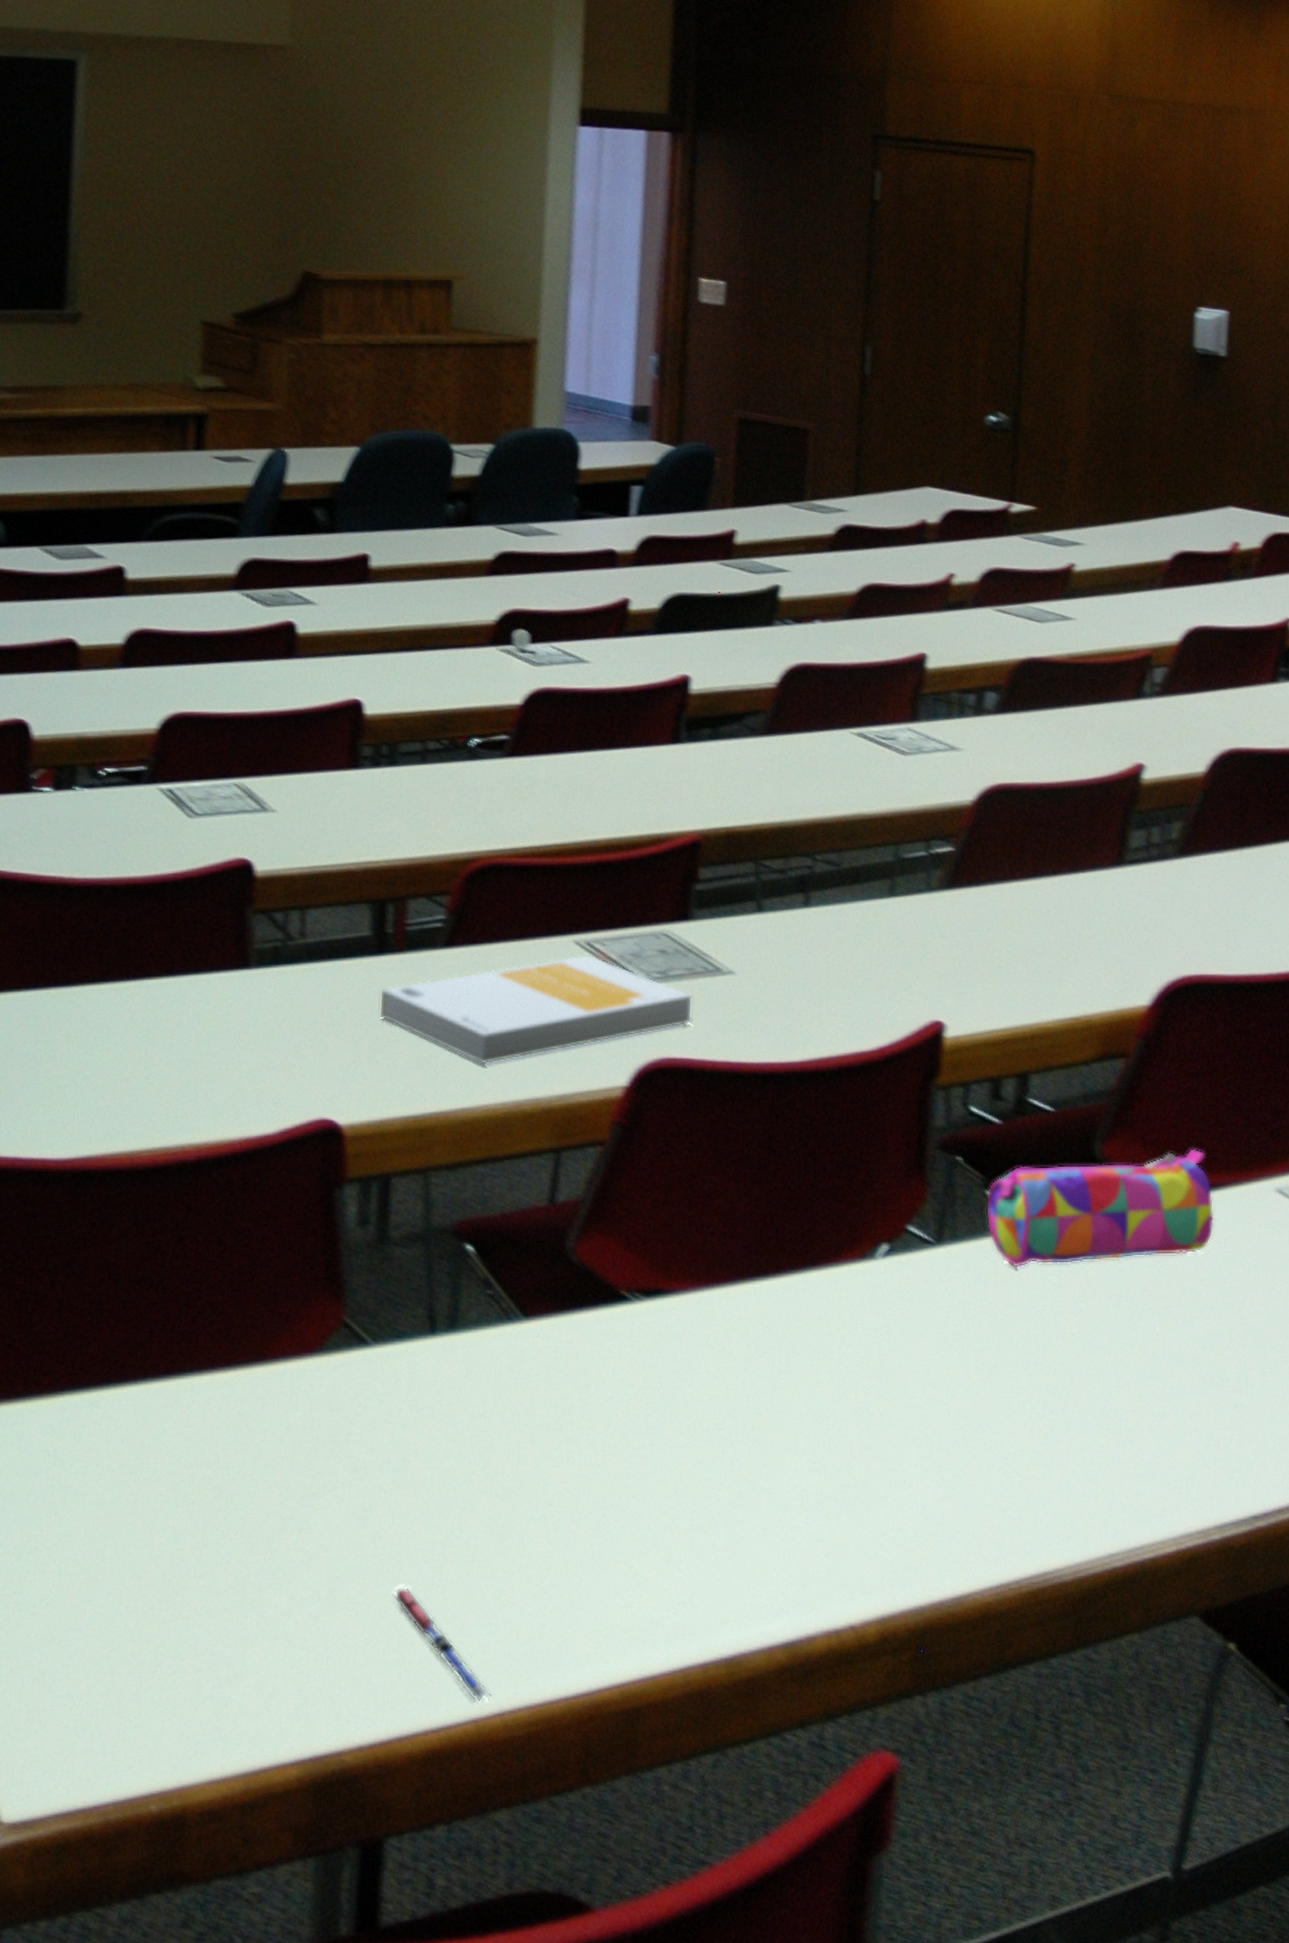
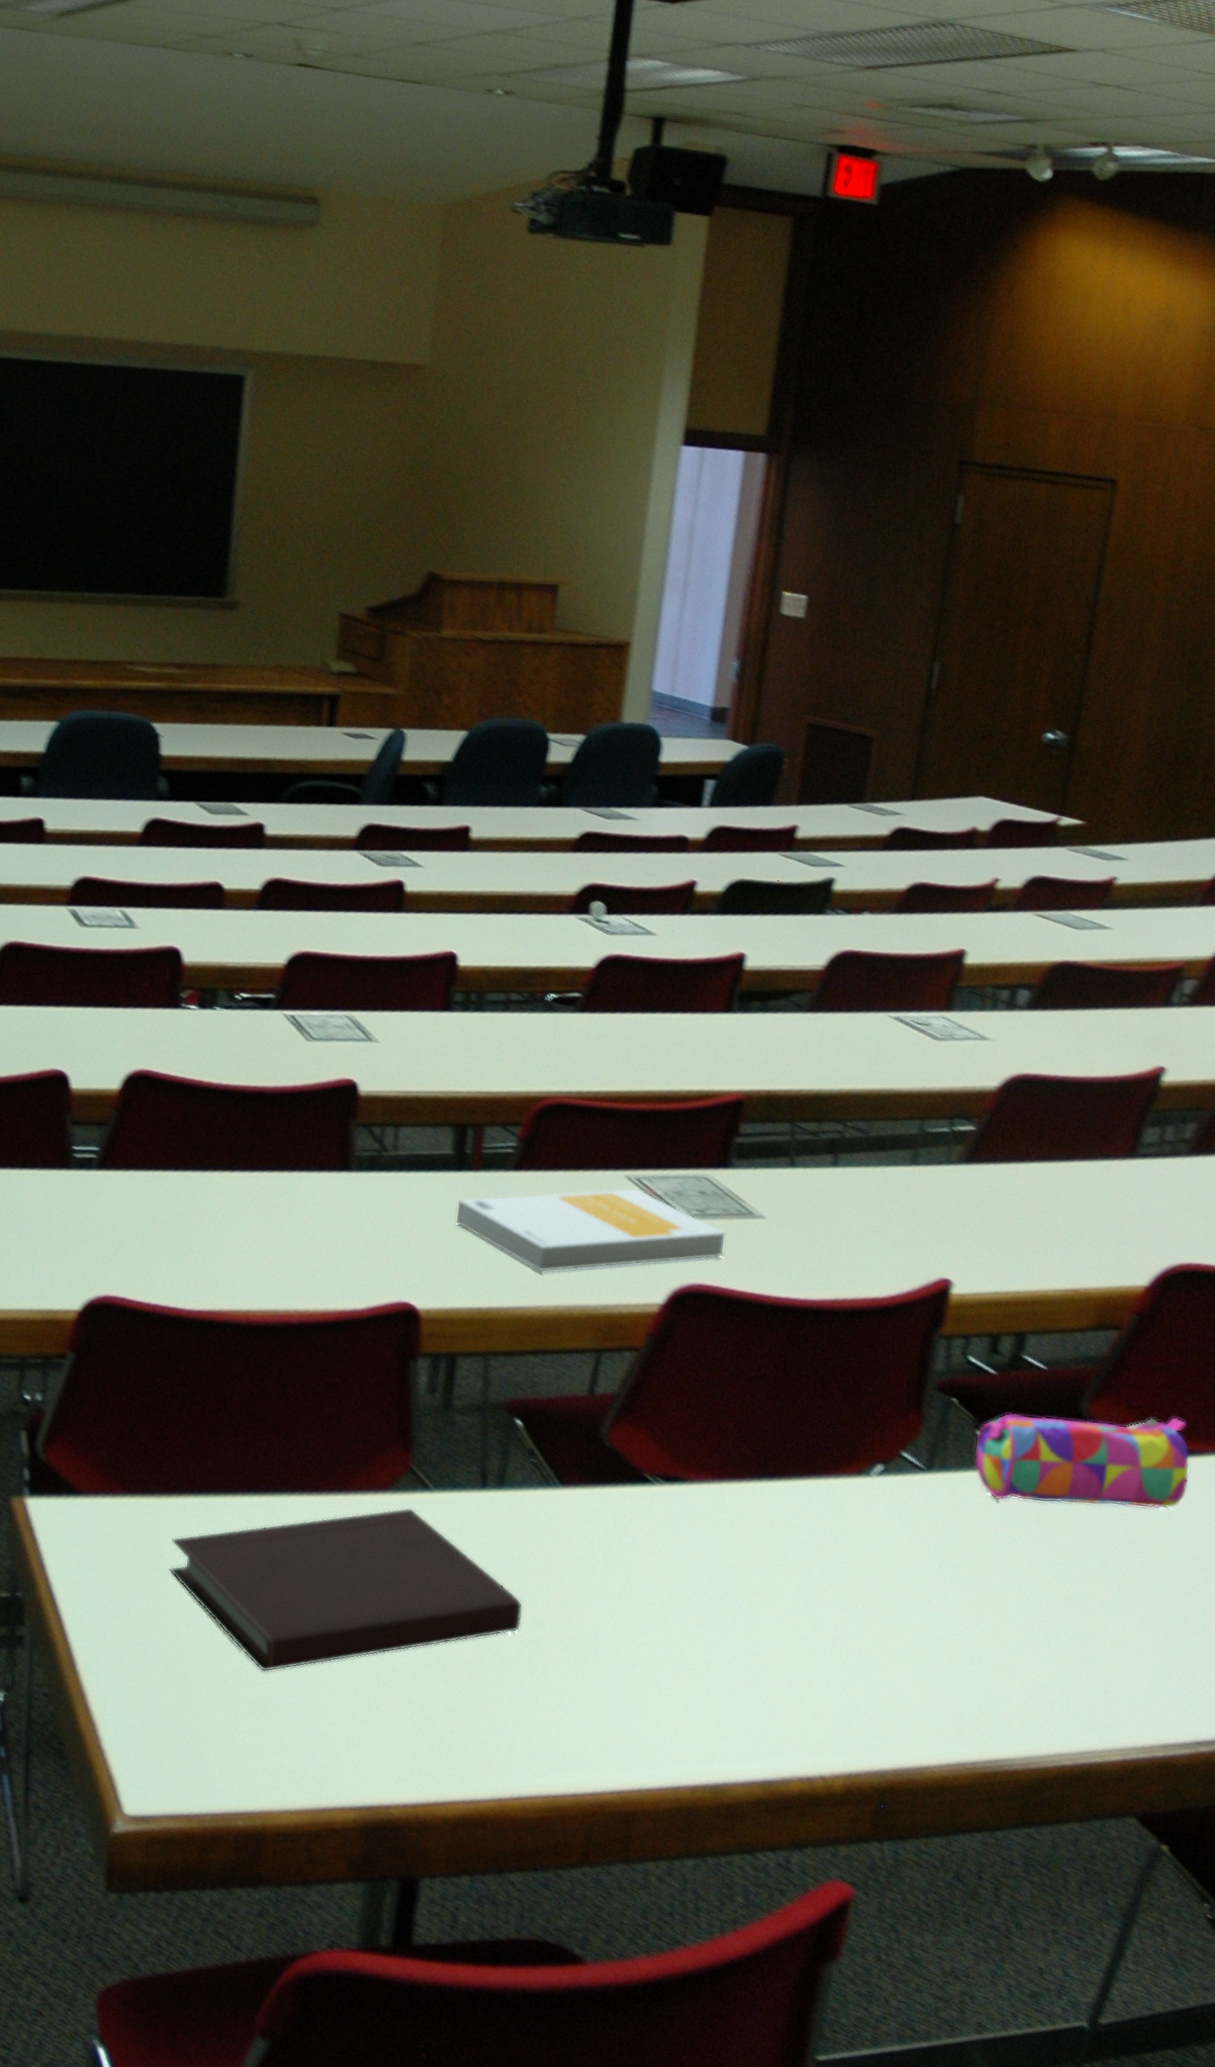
notebook: none [46,1371,489,1606] -> present [169,1507,523,1673]
pen: present [392,1588,492,1703] -> none [438,1686,514,1786]

